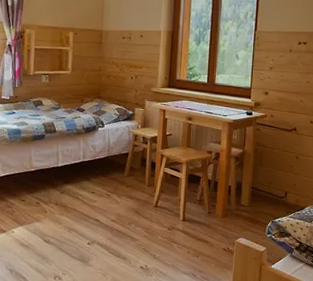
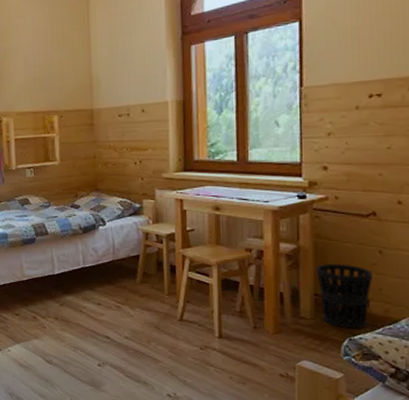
wastebasket: none [254,164,291,214] -> present [316,263,374,330]

